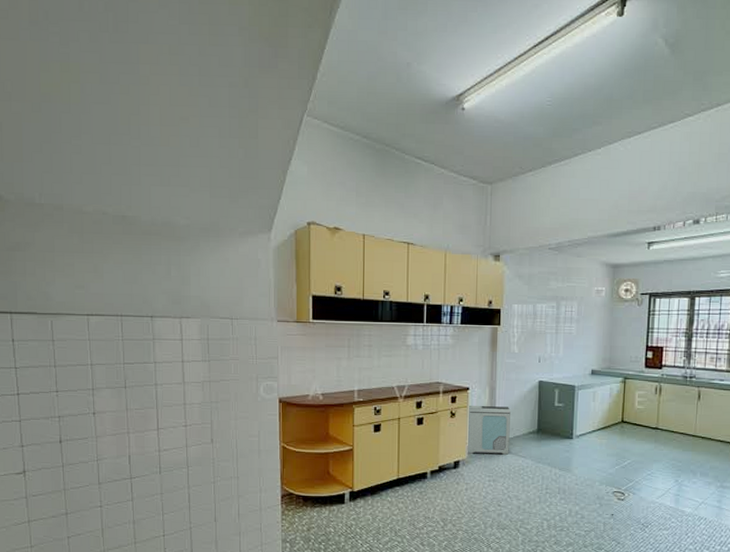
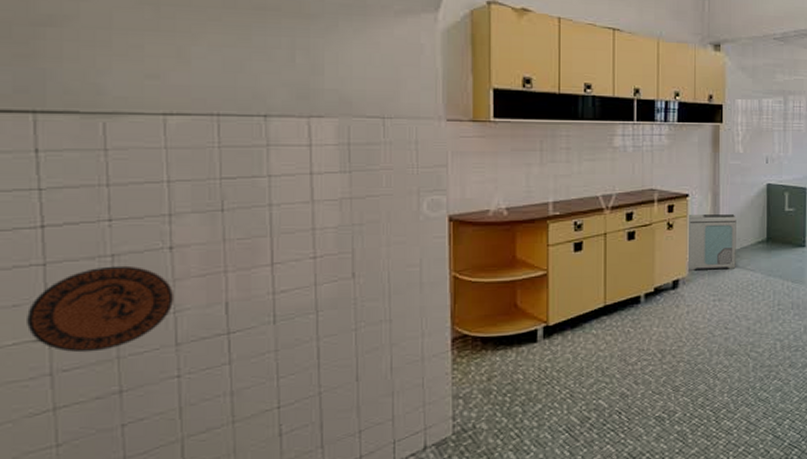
decorative plate: none [11,424,96,484] -> present [27,265,173,353]

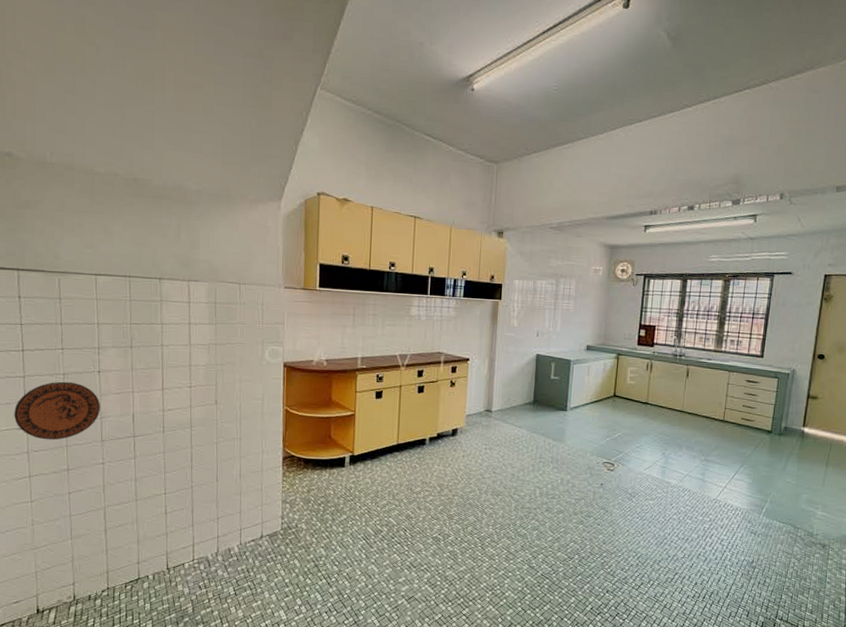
air purifier: present [686,213,736,271] -> none [464,375,508,424]

